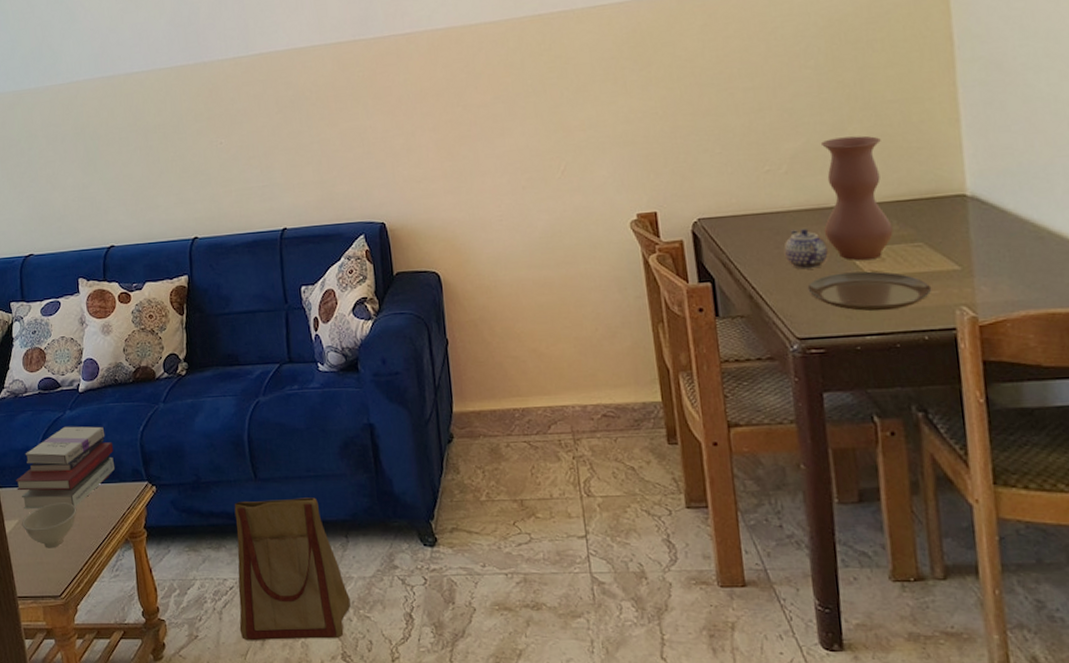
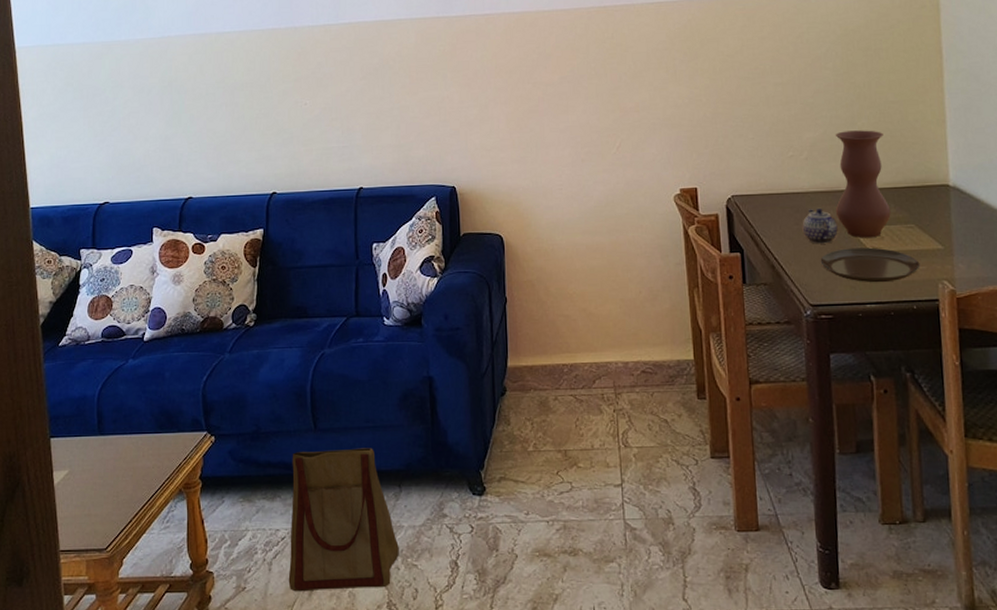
books: present [16,426,116,510] -> none [69,375,175,460]
bowl: present [22,502,77,548] -> none [72,452,131,500]

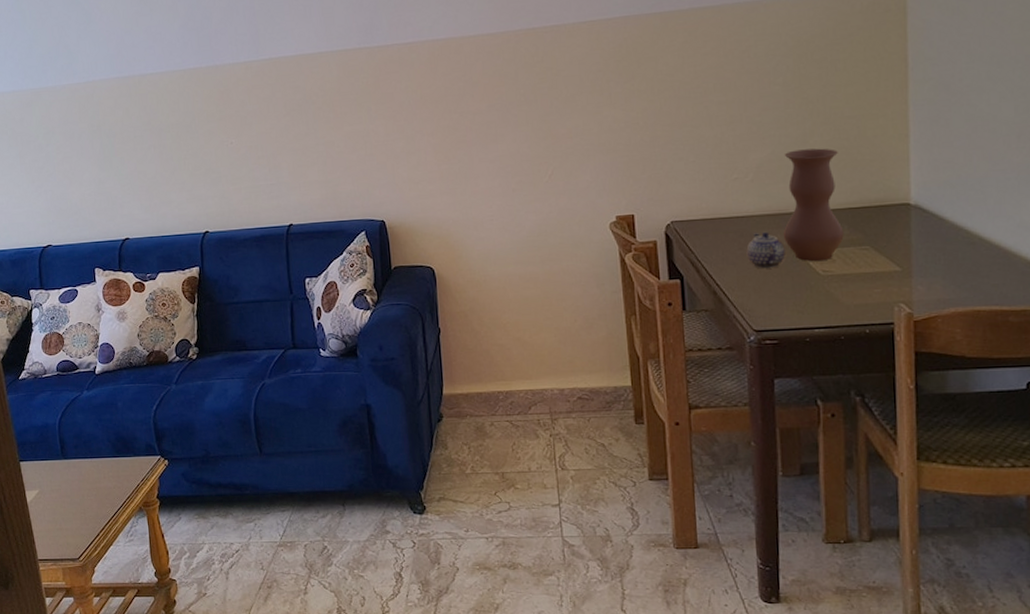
shopping bag: present [288,448,399,592] -> none [240,470,346,598]
plate: present [820,247,921,283] -> none [765,271,875,307]

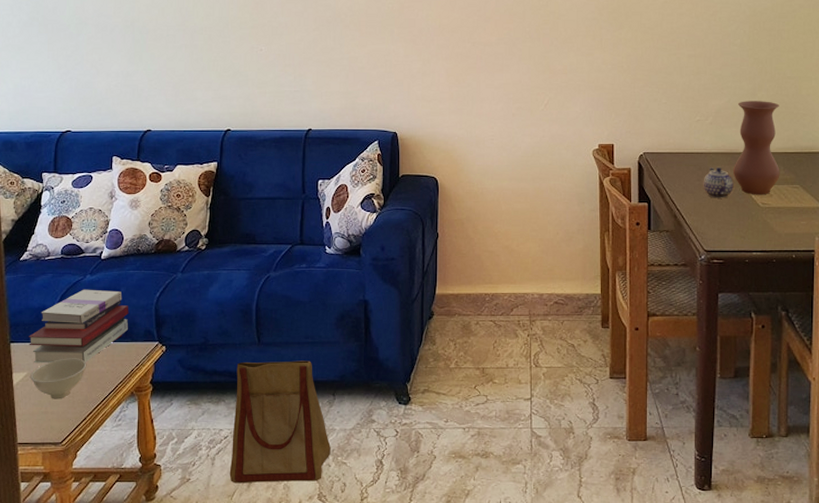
books: none [36,405,130,481] -> present [29,289,129,364]
bowl: none [42,474,94,516] -> present [30,358,87,399]
shopping bag: none [240,470,346,598] -> present [229,360,331,484]

